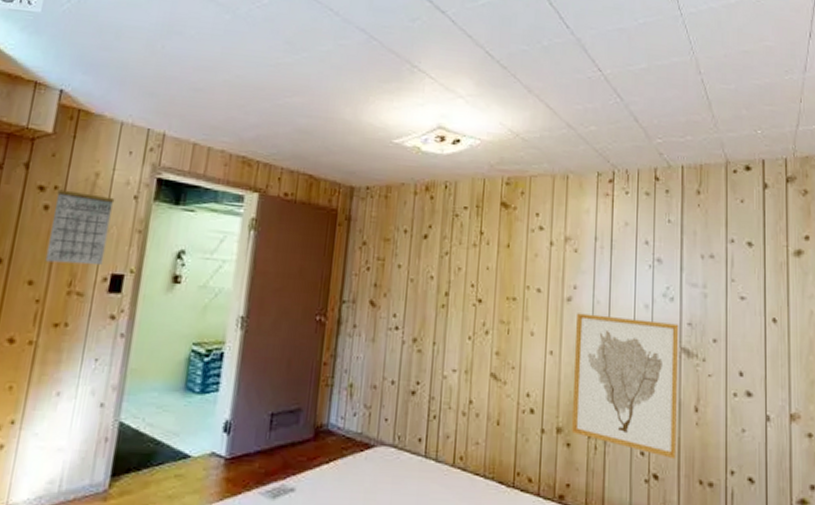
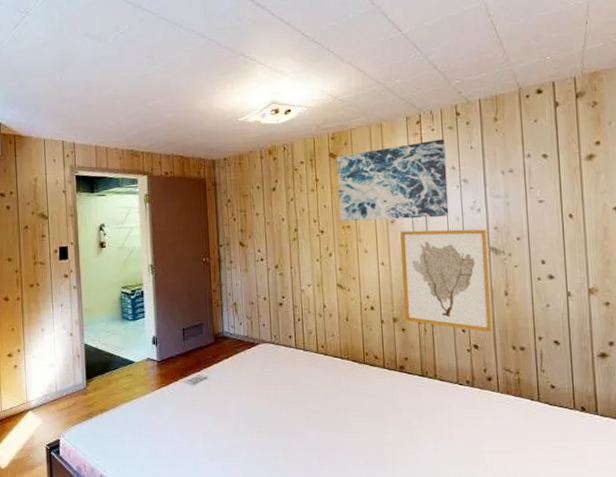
calendar: present [45,179,115,266] -> none [13,184,52,244]
wall art: none [504,205,640,302] -> present [336,139,449,221]

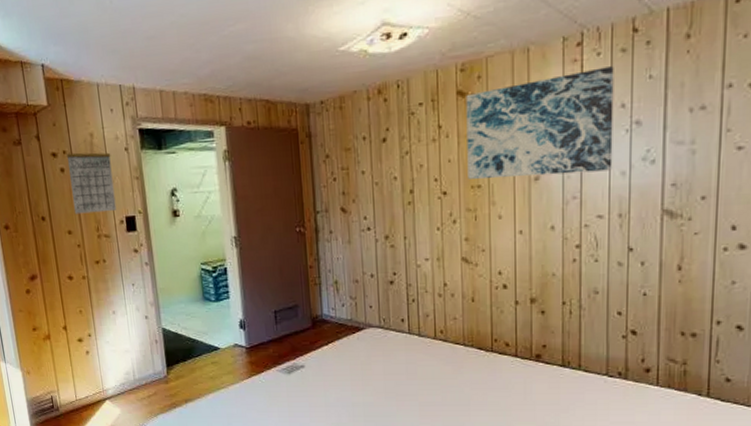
calendar: none [13,184,52,244] -> present [66,140,117,214]
wall art: present [400,229,492,333] -> none [544,186,661,316]

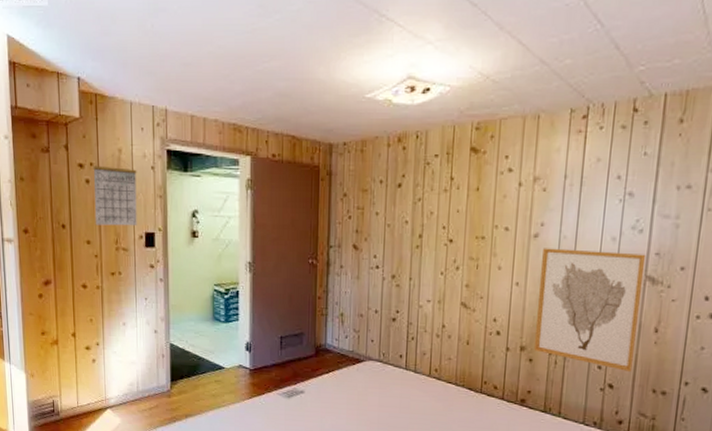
wall art: present [466,66,614,179] -> none [473,140,614,235]
wall art: none [544,186,661,316] -> present [533,248,646,373]

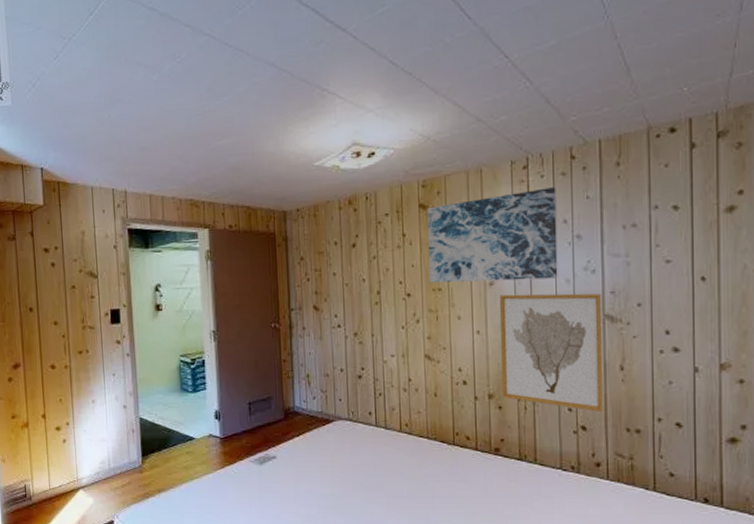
calendar: present [93,155,137,226] -> none [58,238,102,306]
wall art: none [473,140,614,235] -> present [427,187,558,283]

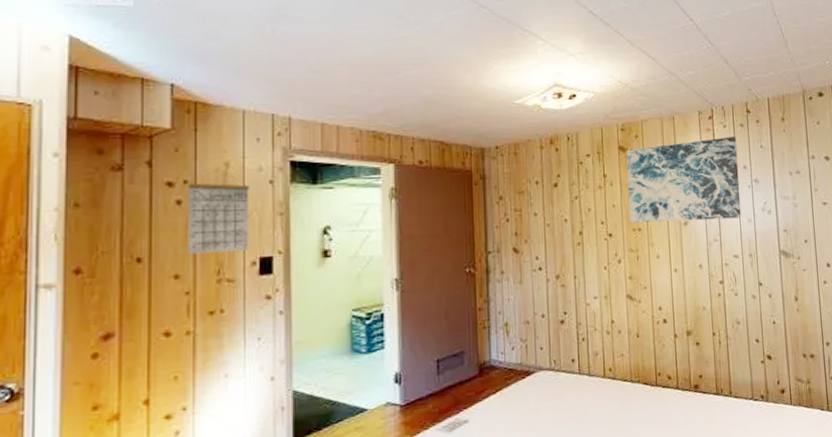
calendar: none [58,238,102,306] -> present [187,170,250,255]
wall art: present [499,293,604,413] -> none [694,232,784,342]

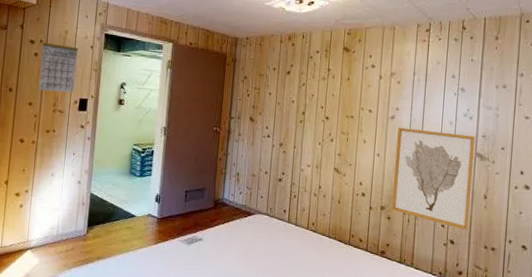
wall art: present [626,137,742,223] -> none [345,48,449,120]
wall art: none [694,232,784,342] -> present [391,127,476,231]

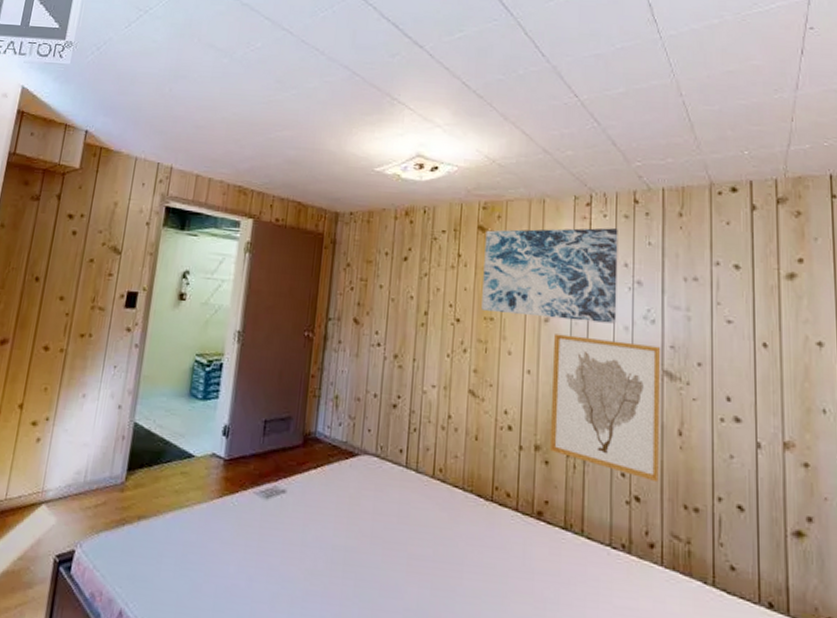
calendar: present [38,35,79,93] -> none [73,208,130,284]
wall art: none [345,48,449,120] -> present [481,228,618,324]

